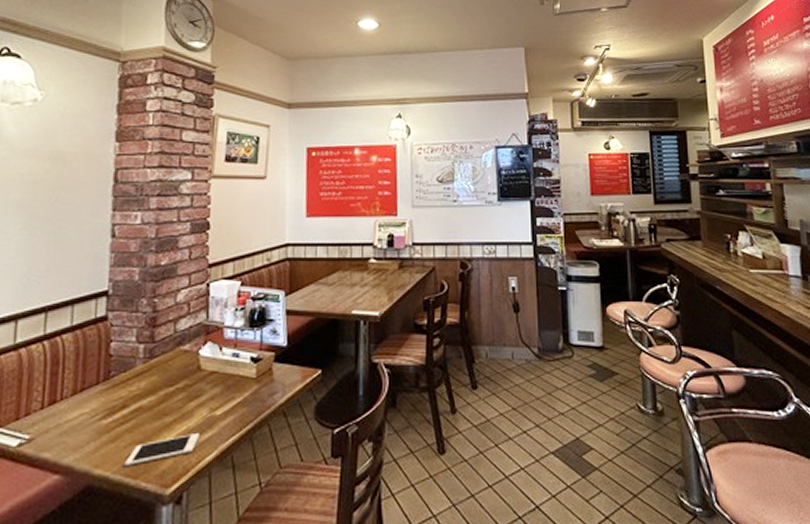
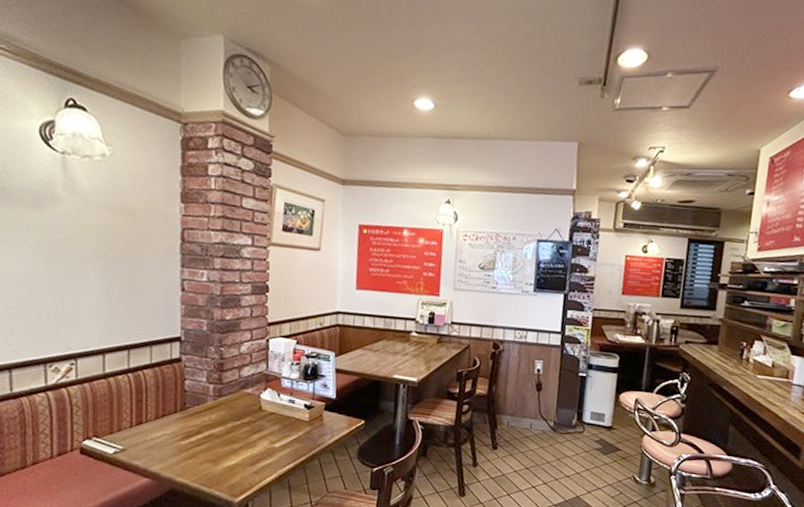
cell phone: present [125,432,199,466] -> none [201,458,261,478]

